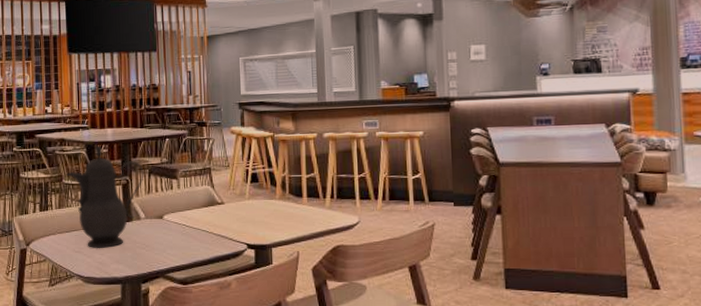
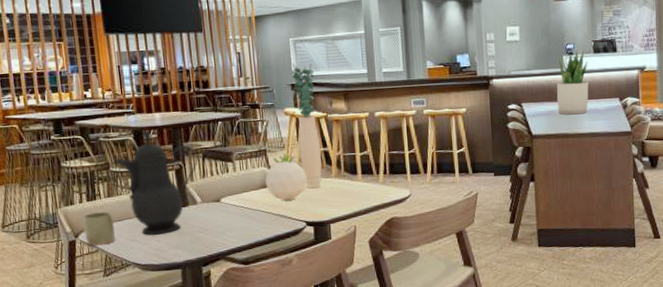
mug: none [34,223,63,255] -> present [82,212,115,246]
succulent plant: none [208,171,251,222] -> present [265,152,308,202]
vase: none [239,82,267,210] -> present [291,63,322,189]
planter: none [528,71,568,142] -> present [556,50,589,115]

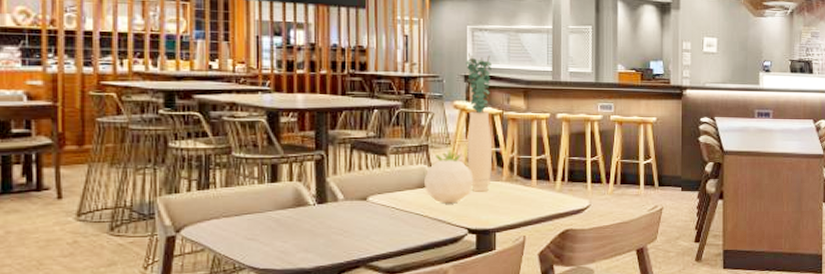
mug: present [82,212,115,246] -> none [188,204,230,243]
coffeepot: present [113,130,198,236] -> none [238,113,344,236]
planter: present [556,50,589,115] -> none [751,69,785,133]

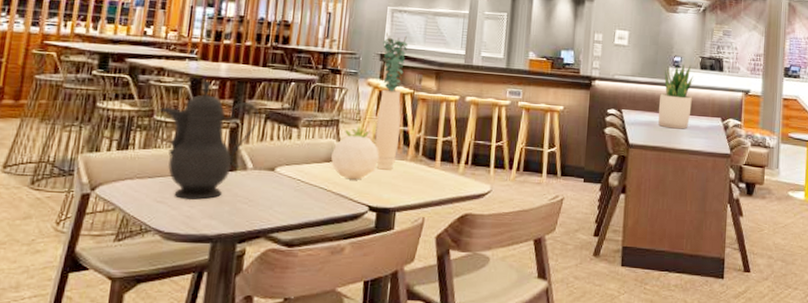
coffeepot: none [238,113,344,236] -> present [160,80,260,201]
planter: none [751,69,785,133] -> present [658,64,694,129]

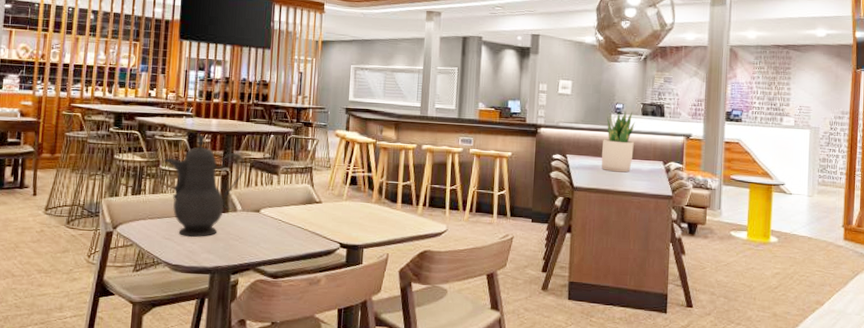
succulent plant: present [330,126,380,181] -> none [306,172,348,221]
vase: present [375,33,408,170] -> none [343,89,369,212]

